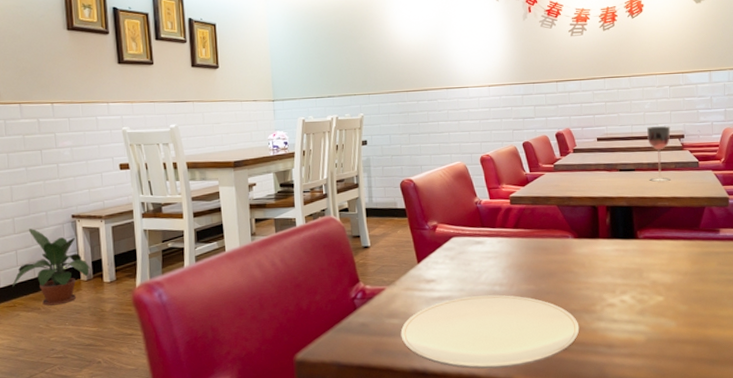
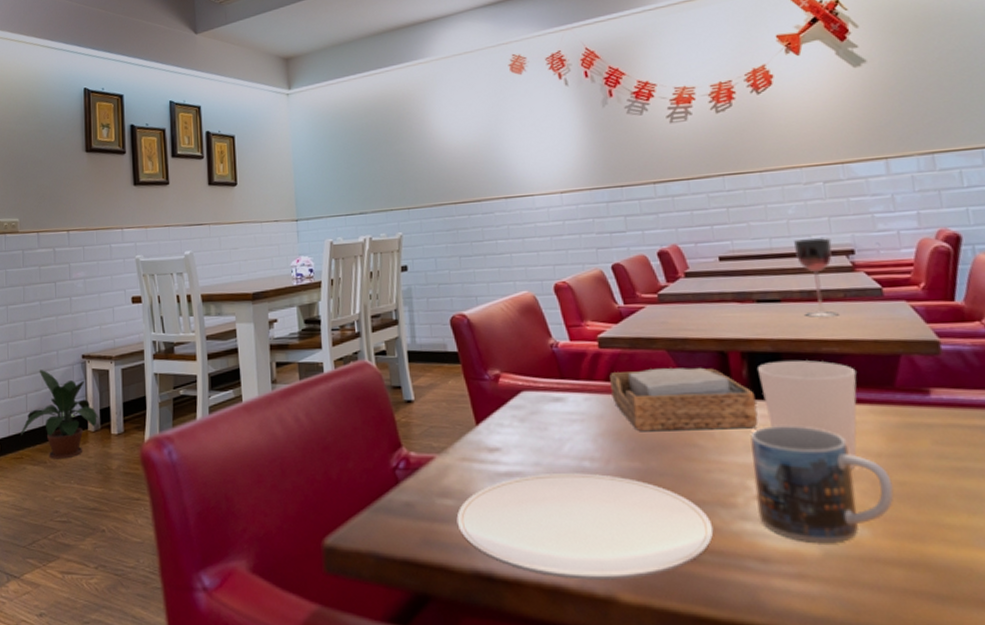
napkin holder: none [517,217,614,263] -> present [609,367,759,431]
mug: none [607,256,692,333] -> present [750,425,894,543]
dixie cup: none [617,211,678,283] -> present [758,360,857,468]

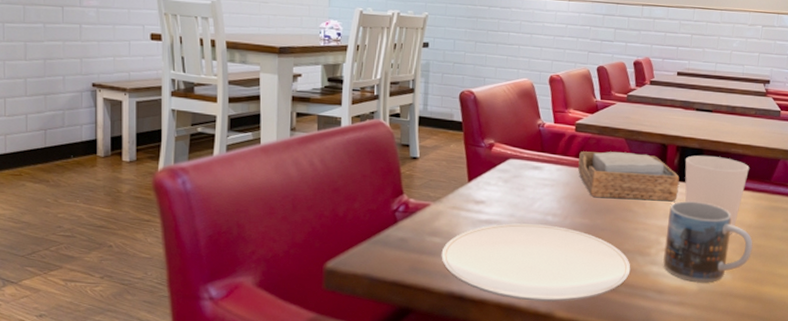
potted plant: present [21,370,100,459] -> none [19,93,110,180]
wineglass: present [794,238,839,317] -> none [726,67,757,127]

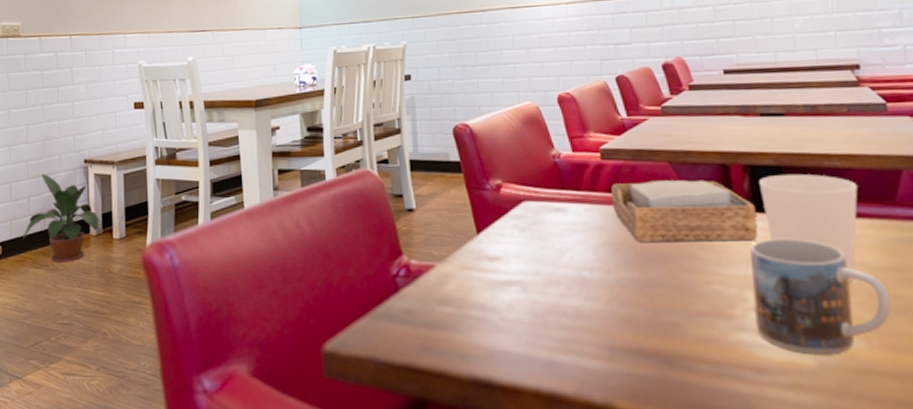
potted plant: none [19,93,110,180] -> present [23,174,102,262]
plate: present [441,223,631,302] -> none [456,283,711,388]

